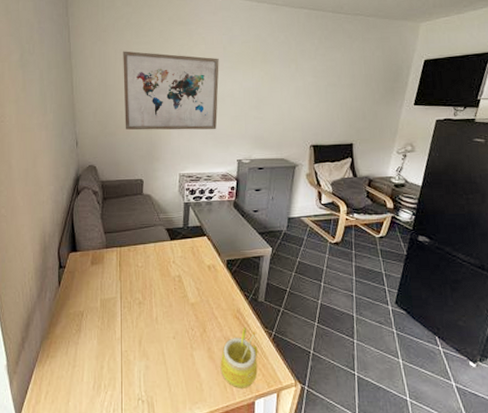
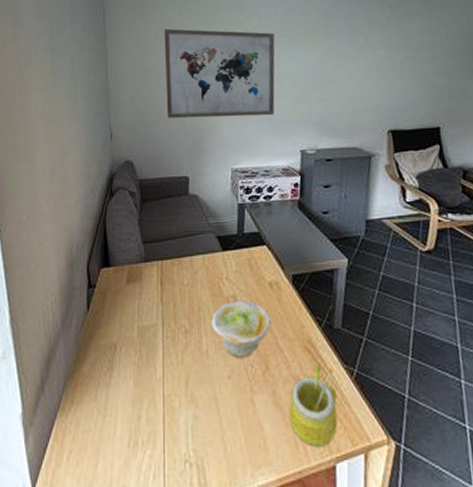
bowl: none [160,279,208,323] -> present [210,300,271,358]

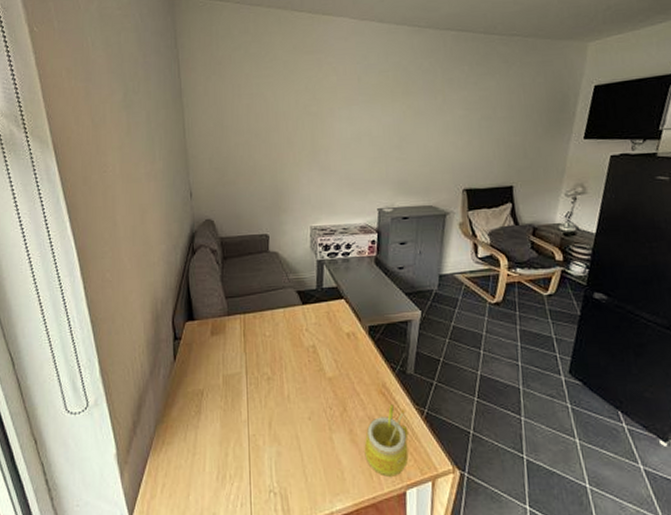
wall art: present [164,28,275,119] -> none [241,86,354,178]
bowl: present [210,300,271,358] -> none [292,349,348,401]

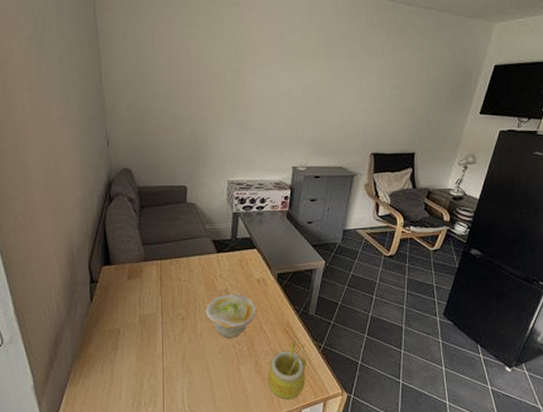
bowl: none [292,349,348,401] -> present [205,293,257,338]

